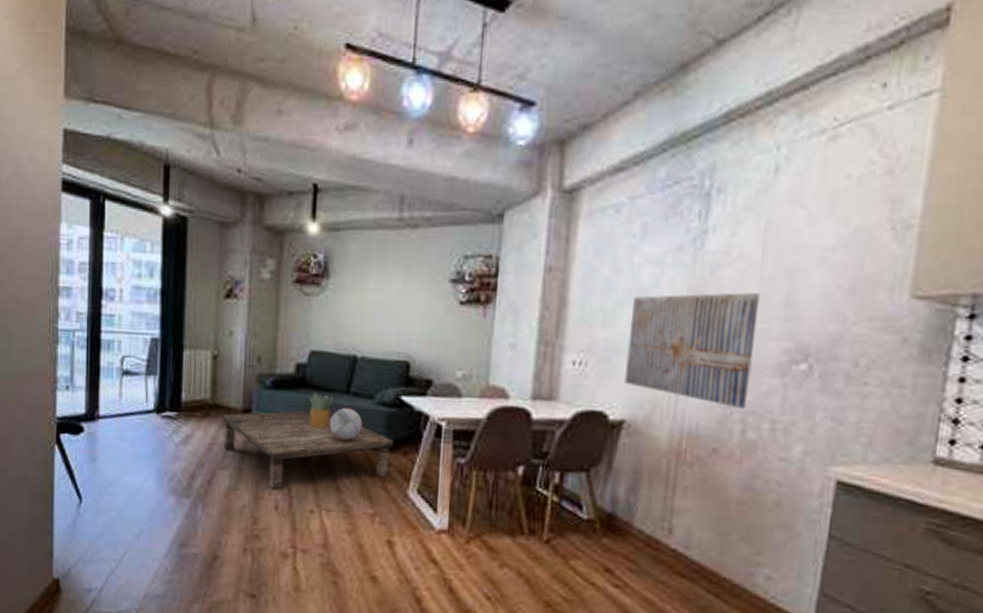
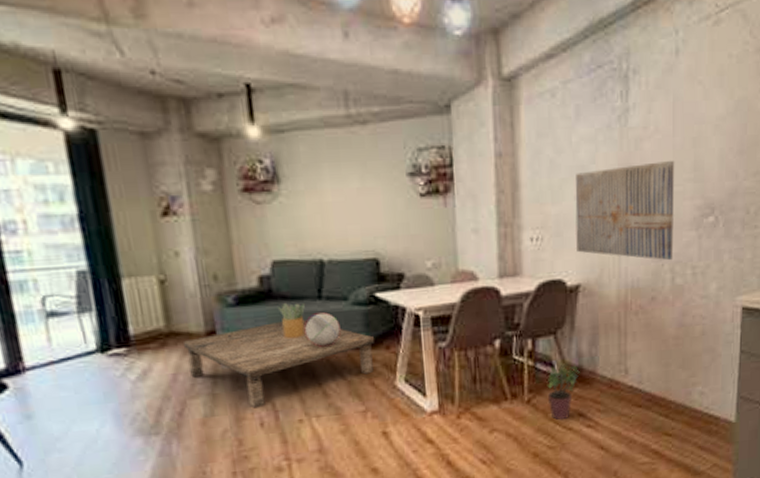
potted plant: none [570,505,612,572] -> present [546,362,580,420]

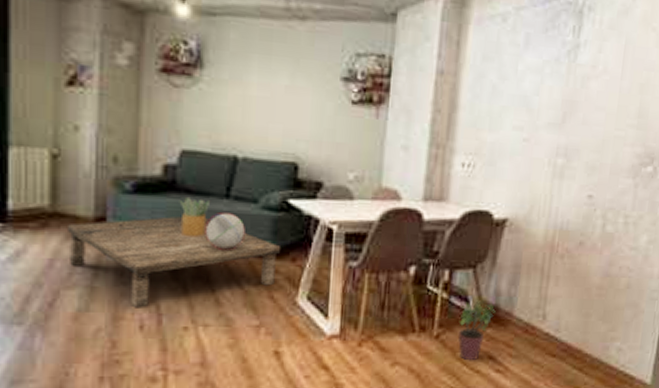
wall art: present [575,160,675,261] -> none [507,102,620,207]

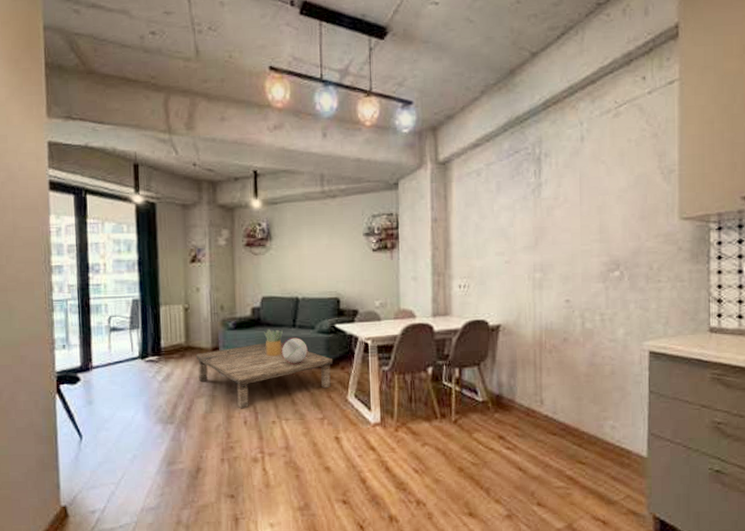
potted plant: present [457,299,496,361] -> none [471,390,500,441]

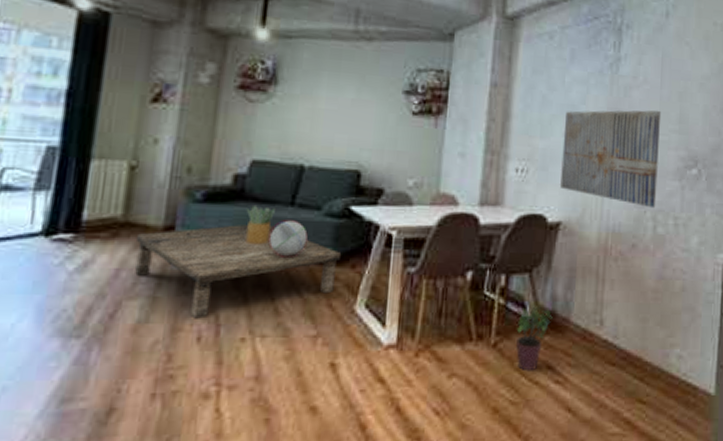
potted plant: none [471,390,500,441] -> present [515,304,553,372]
wall art: none [496,224,583,308] -> present [559,110,662,209]

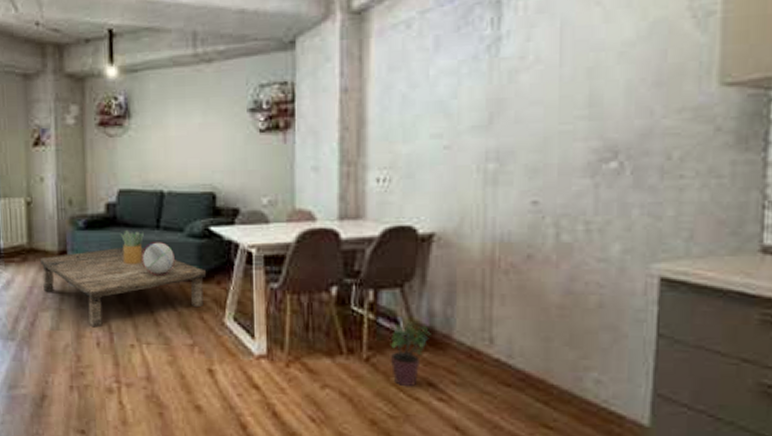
wall art: present [559,110,662,209] -> none [429,94,562,213]

